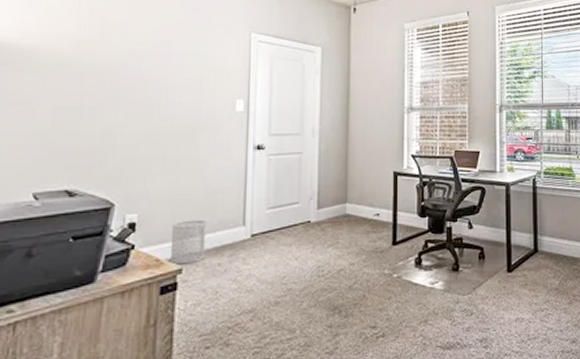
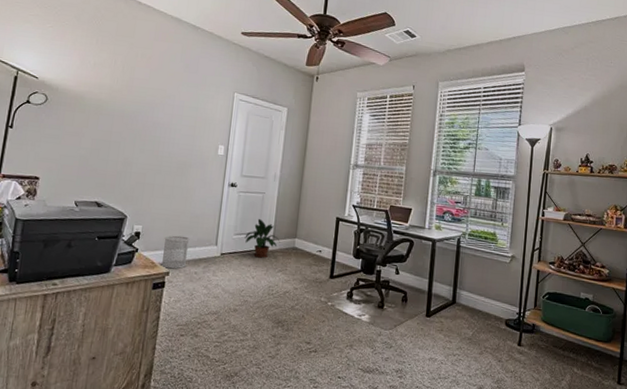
potted plant: none [281,184,327,233] -> present [245,218,280,258]

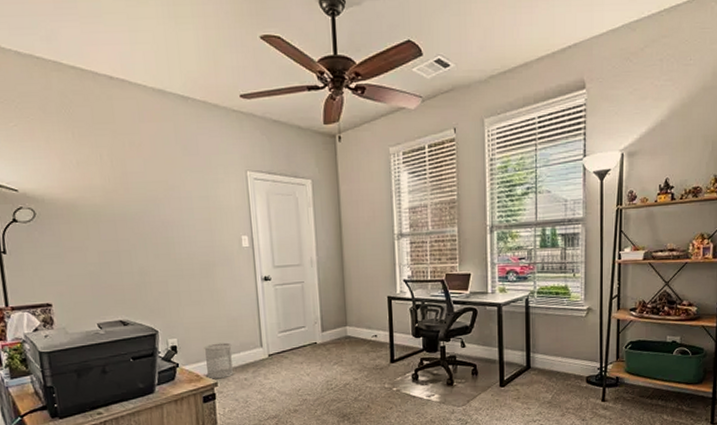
potted plant: present [245,218,280,258] -> none [291,311,330,353]

